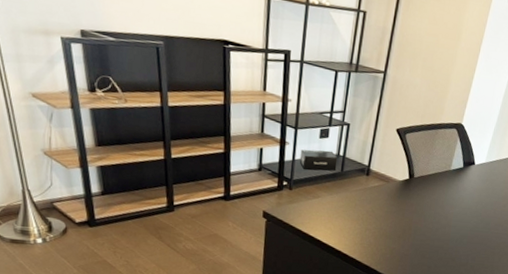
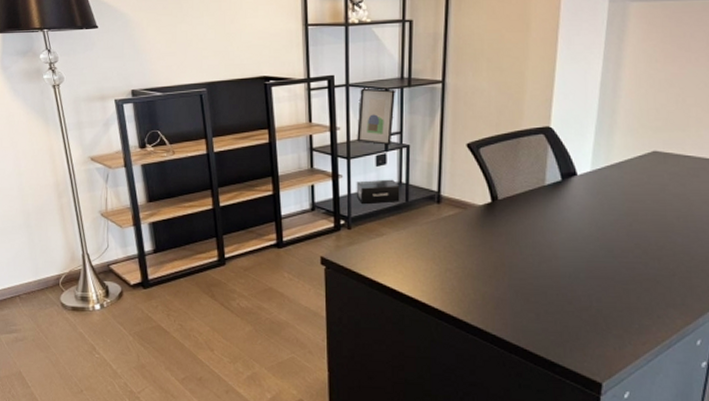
picture frame: none [305,66,345,121] -> present [357,88,396,145]

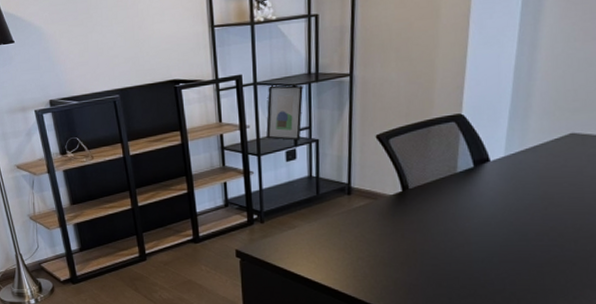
box: present [356,179,400,205] -> none [267,173,311,199]

